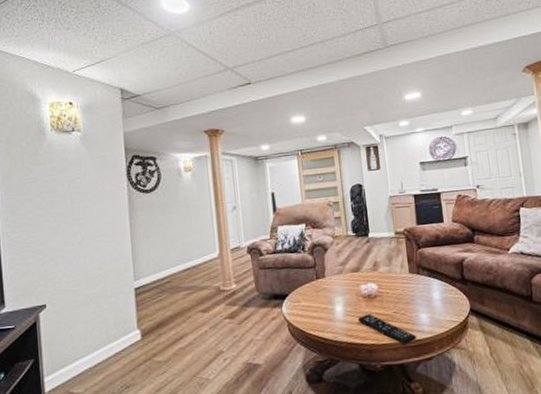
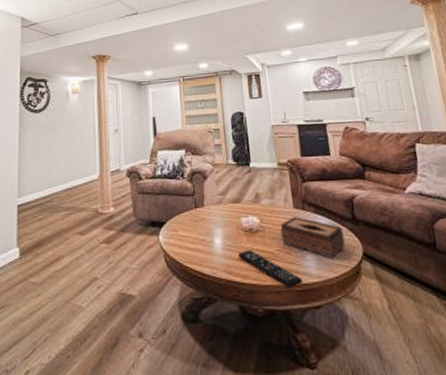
tissue box: none [396,281,455,317] -> present [280,217,346,260]

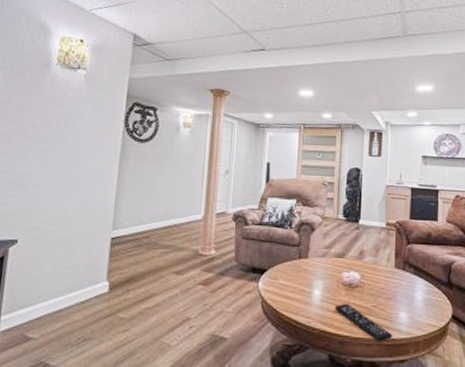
tissue box: present [280,217,346,260] -> none [379,276,437,319]

